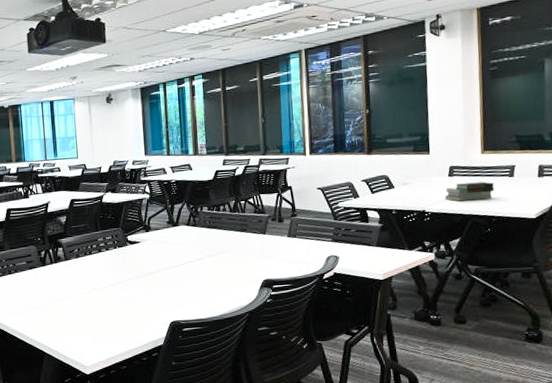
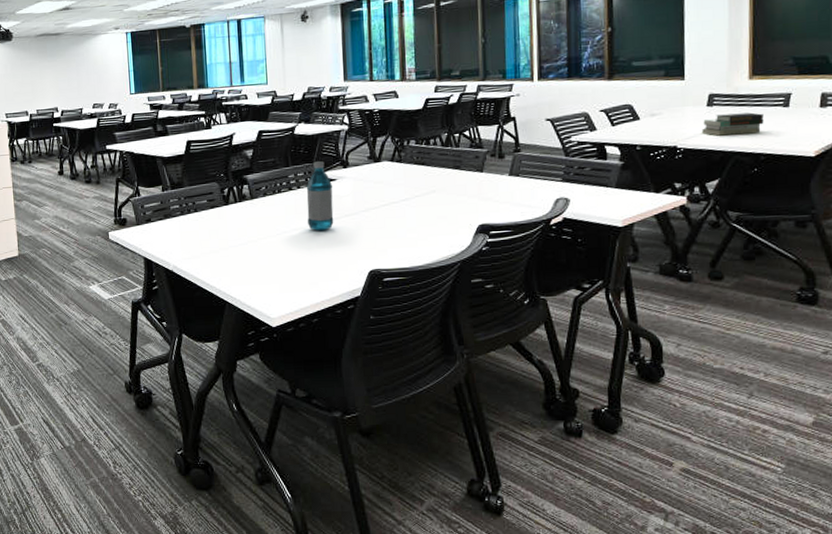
water bottle: none [113,226,139,288] -> present [306,161,334,232]

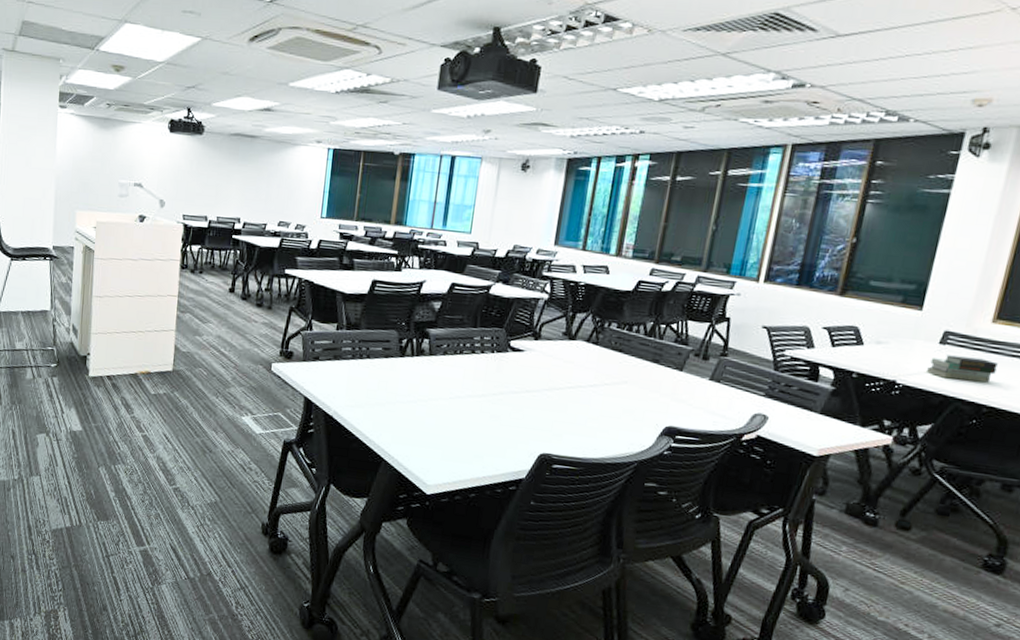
water bottle: present [306,161,334,232] -> none [484,327,520,403]

